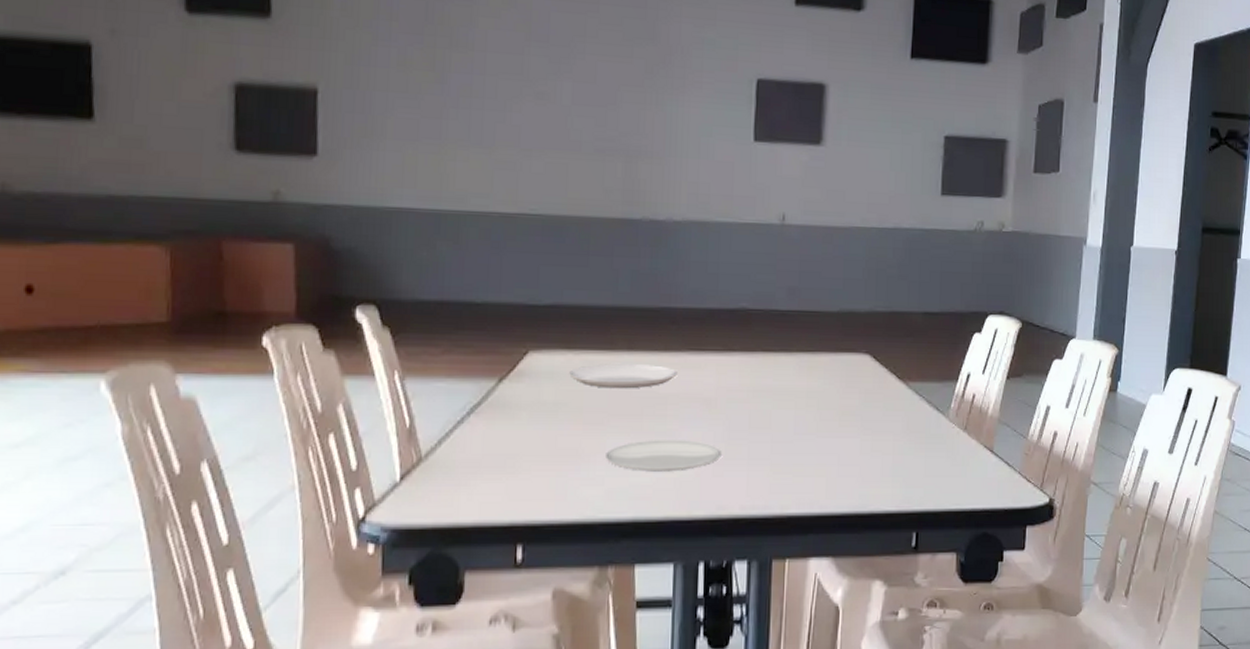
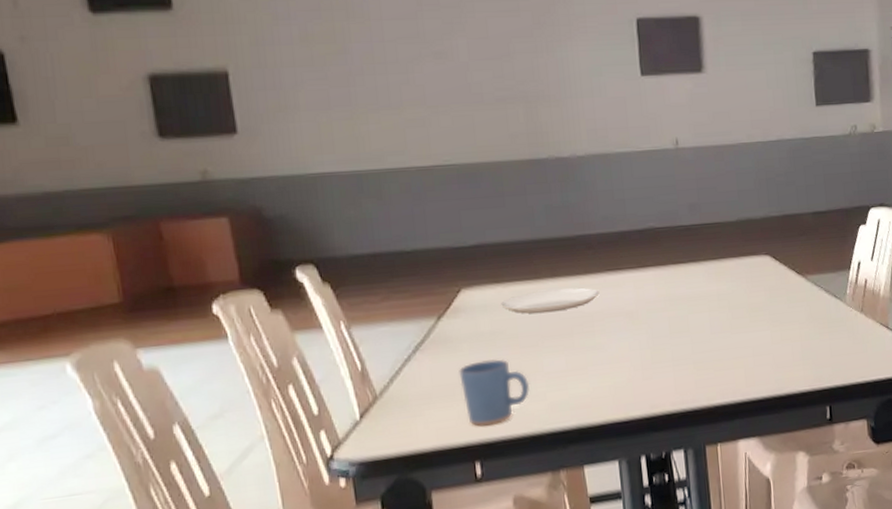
mug: none [513,433,589,506] -> present [459,359,530,426]
plate: present [606,440,722,472] -> none [544,350,649,383]

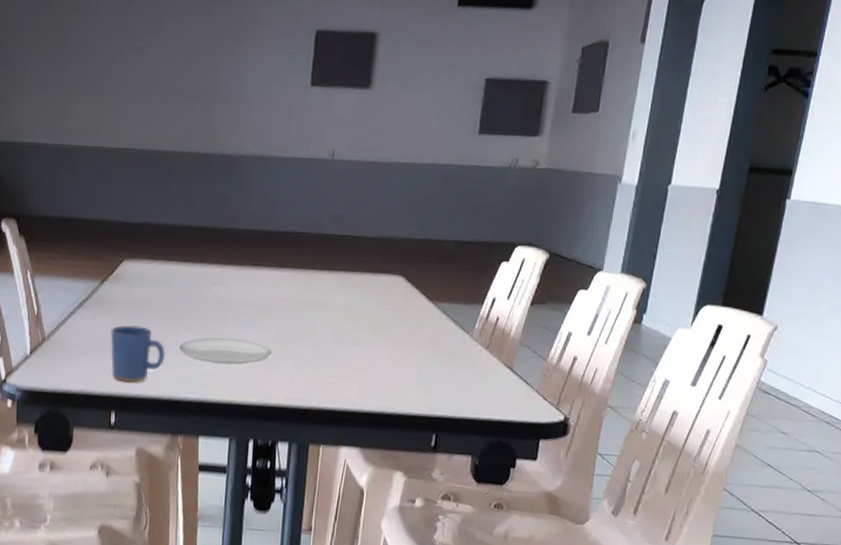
plate: present [501,287,600,314] -> none [154,273,239,294]
plate: none [544,350,649,383] -> present [179,337,272,364]

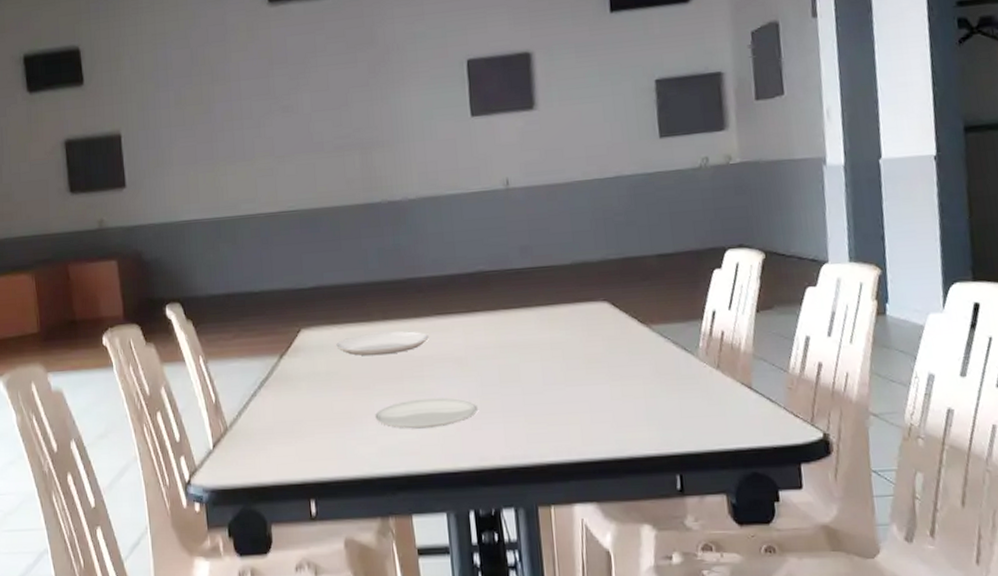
mug: present [110,325,166,382] -> none [298,399,362,465]
plate: none [154,273,239,294] -> present [336,331,429,356]

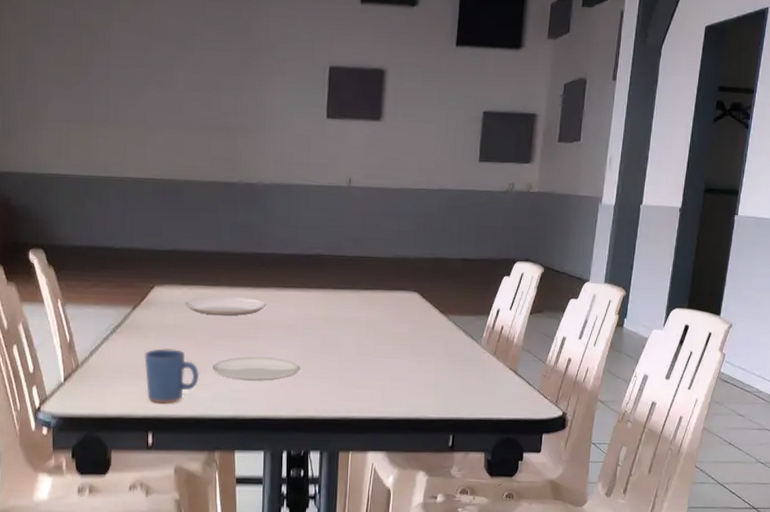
mug: none [298,399,362,465] -> present [144,349,200,403]

